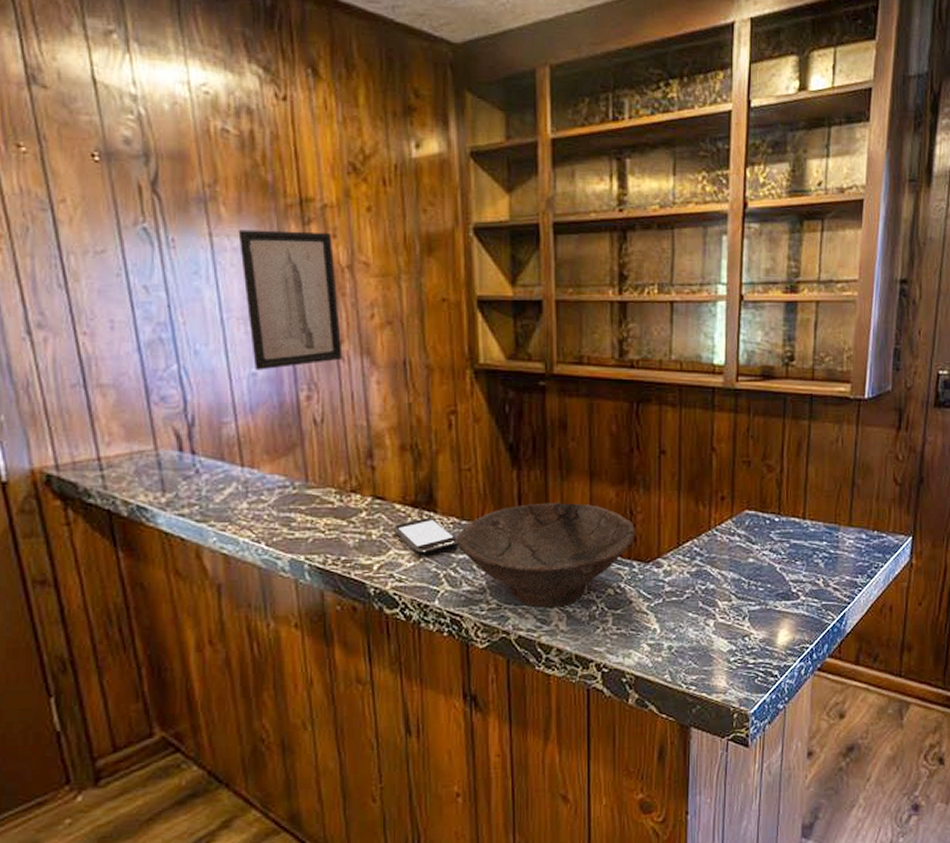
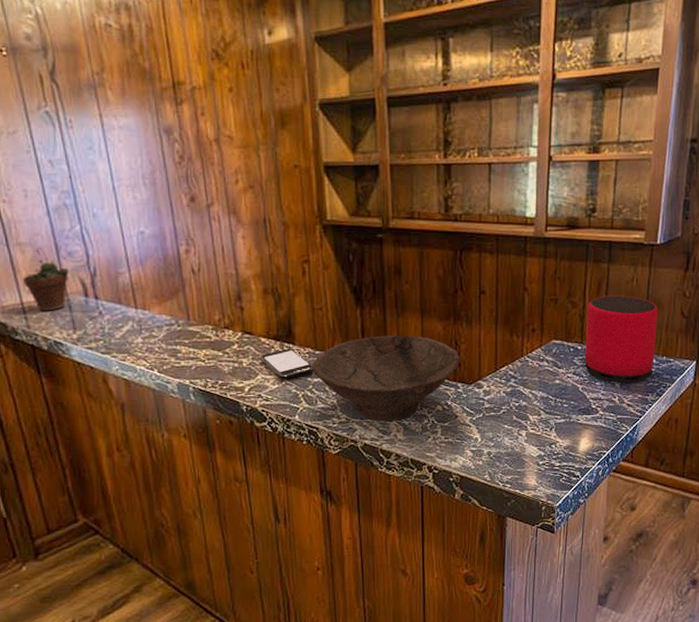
succulent plant: none [101,391,161,469] -> present [22,248,69,311]
wall art: present [238,229,343,370] -> none [123,110,214,229]
speaker: none [782,458,867,563] -> present [584,295,658,384]

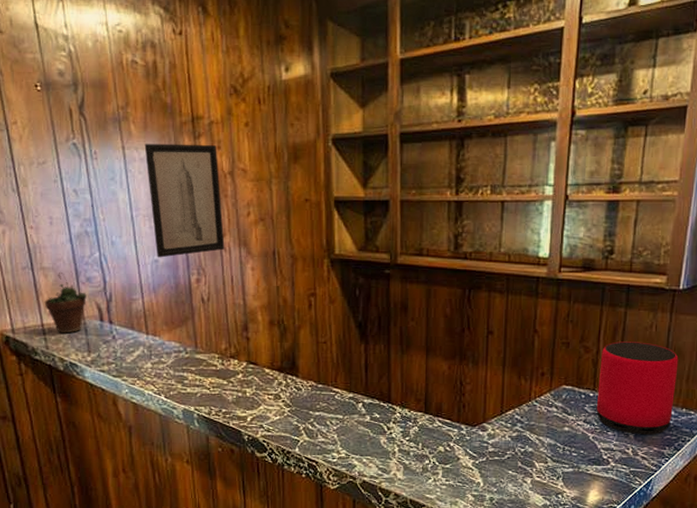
wall art: none [123,110,214,229] -> present [144,143,225,258]
smartphone: present [260,348,313,381] -> none [263,380,315,413]
bowl: present [312,335,459,421] -> none [314,372,464,460]

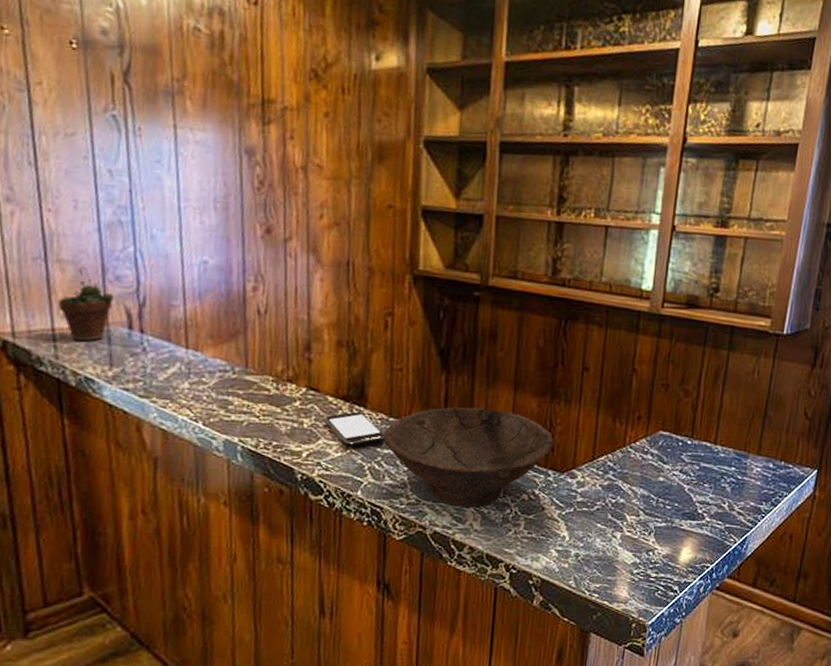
wall art: present [144,143,225,258] -> none [201,124,291,259]
smartphone: none [263,380,315,413] -> present [323,411,385,449]
bowl: none [314,372,464,460] -> present [383,407,554,508]
speaker: present [596,341,679,436] -> none [693,386,780,489]

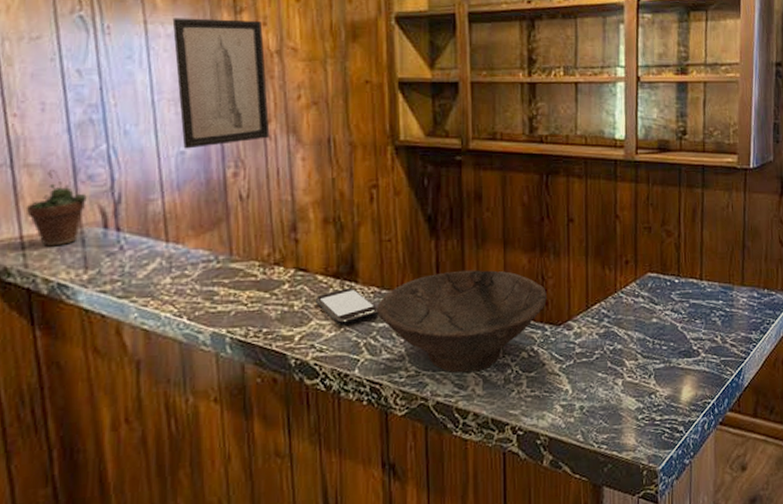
wall art: none [201,124,291,259] -> present [172,17,270,149]

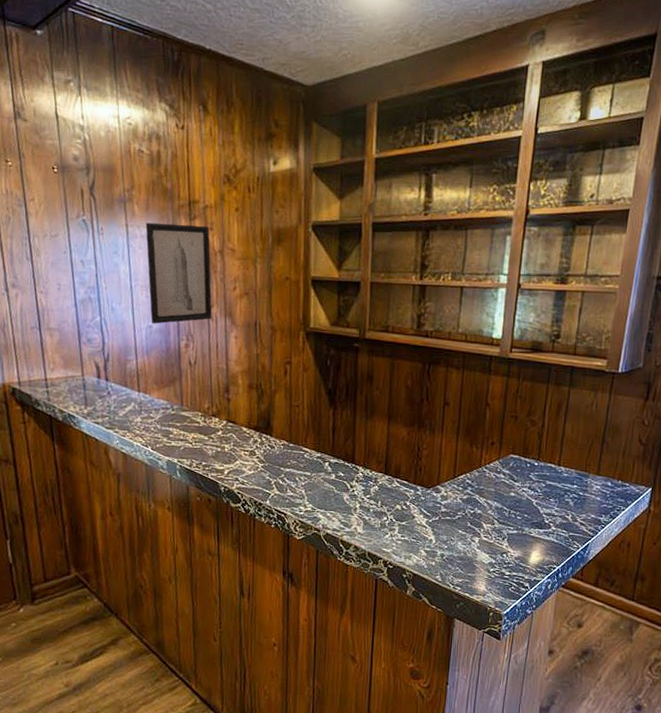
succulent plant: present [25,170,87,247] -> none [48,333,87,388]
smartphone: present [315,287,379,327] -> none [240,439,287,468]
bowl: present [377,270,547,373] -> none [285,435,421,515]

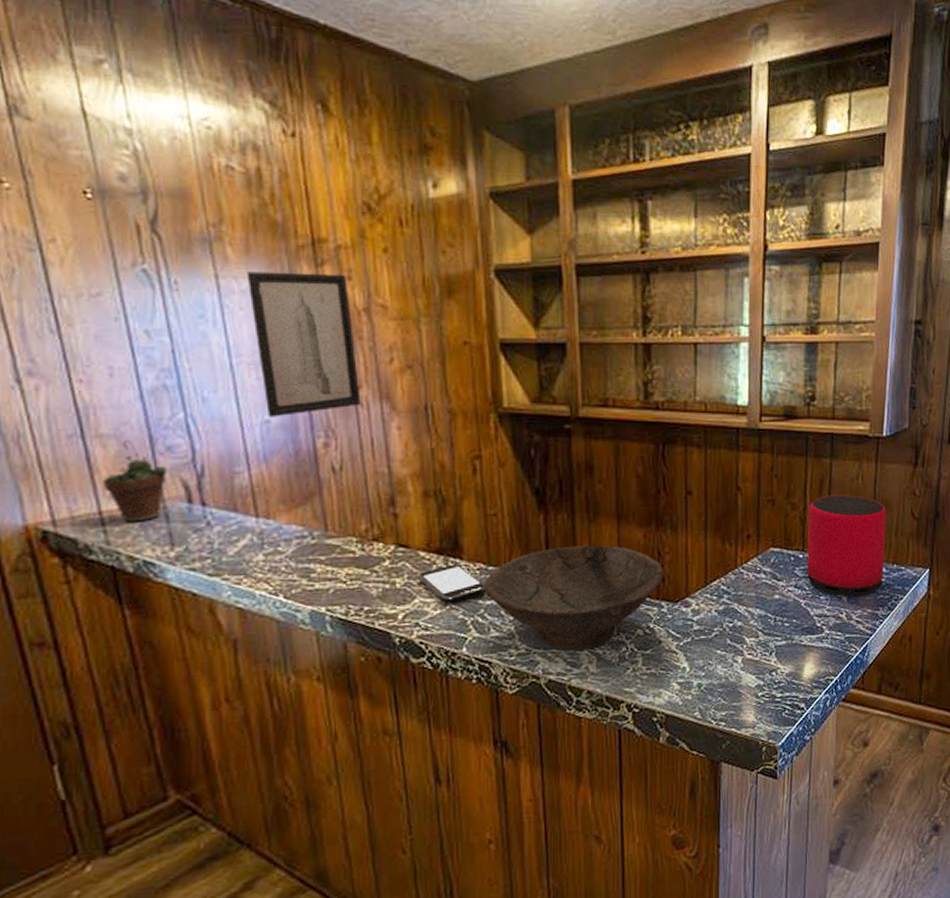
succulent plant: none [48,333,87,388] -> present [102,441,167,523]
smartphone: none [240,439,287,468] -> present [417,564,486,605]
bowl: none [285,435,421,515] -> present [484,545,663,651]
speaker: none [540,417,616,504] -> present [806,495,887,597]

